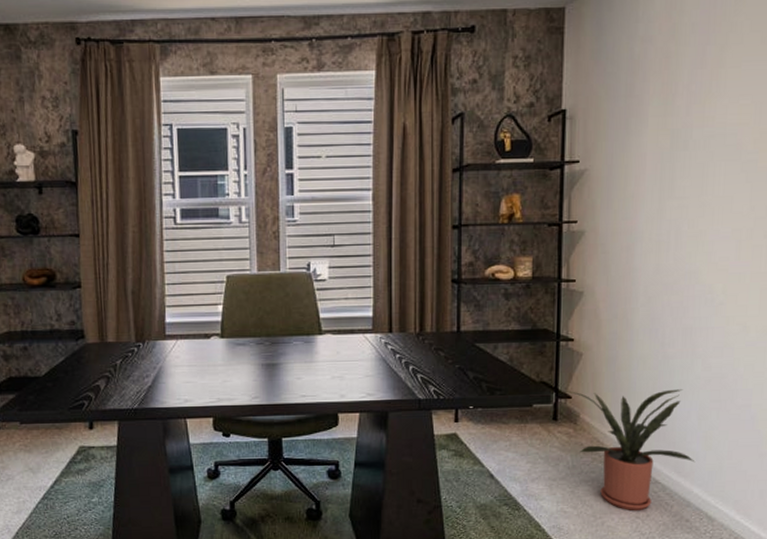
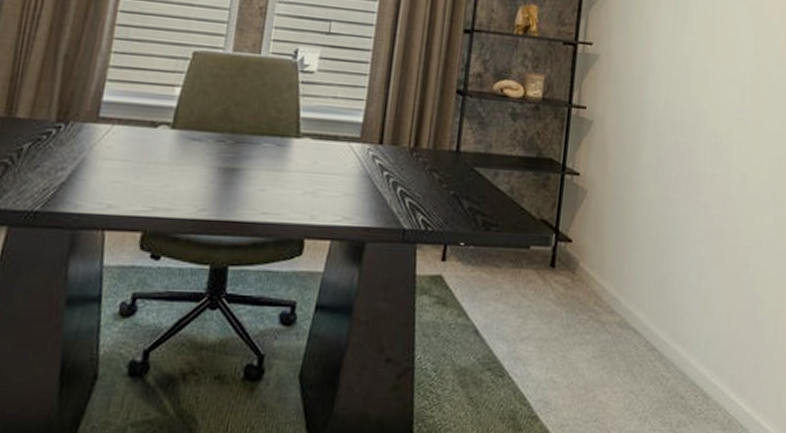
house plant: present [565,389,695,510] -> none [566,233,694,383]

